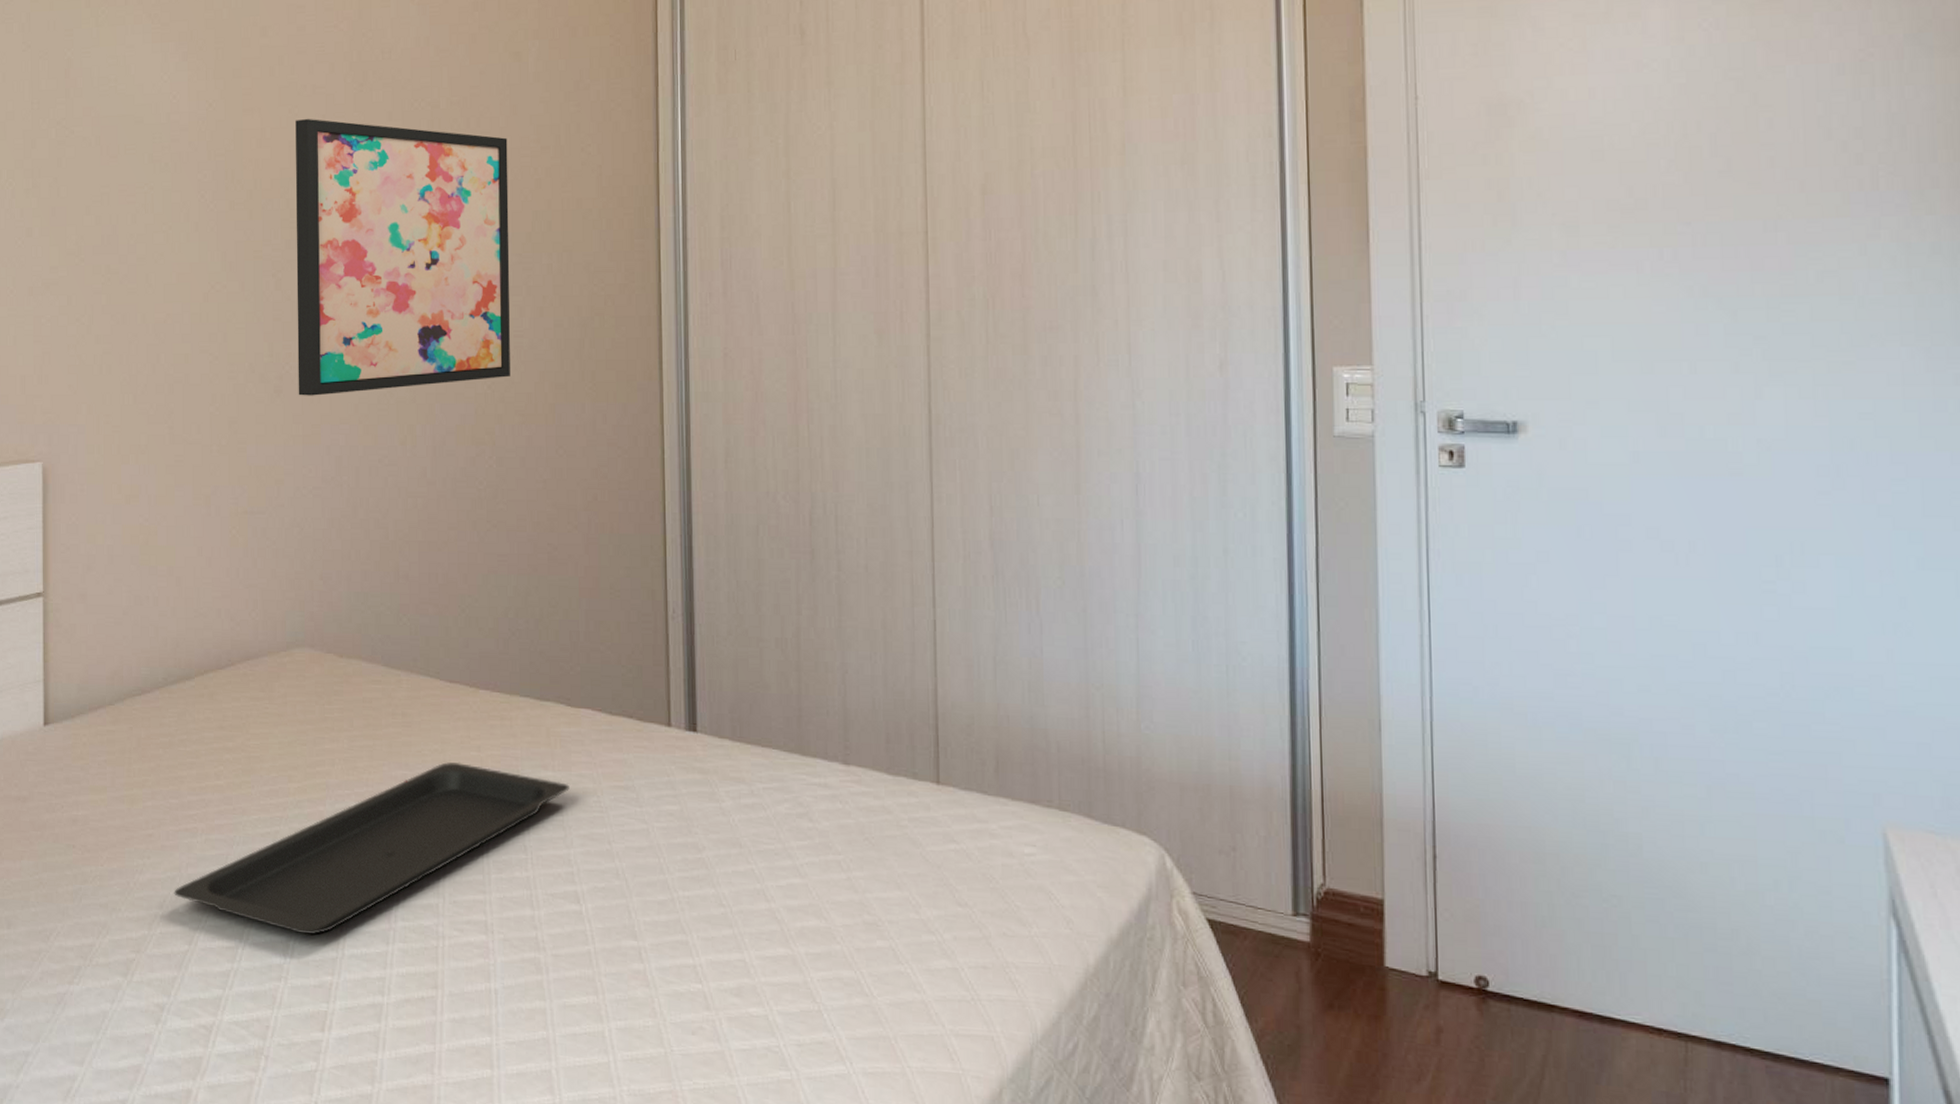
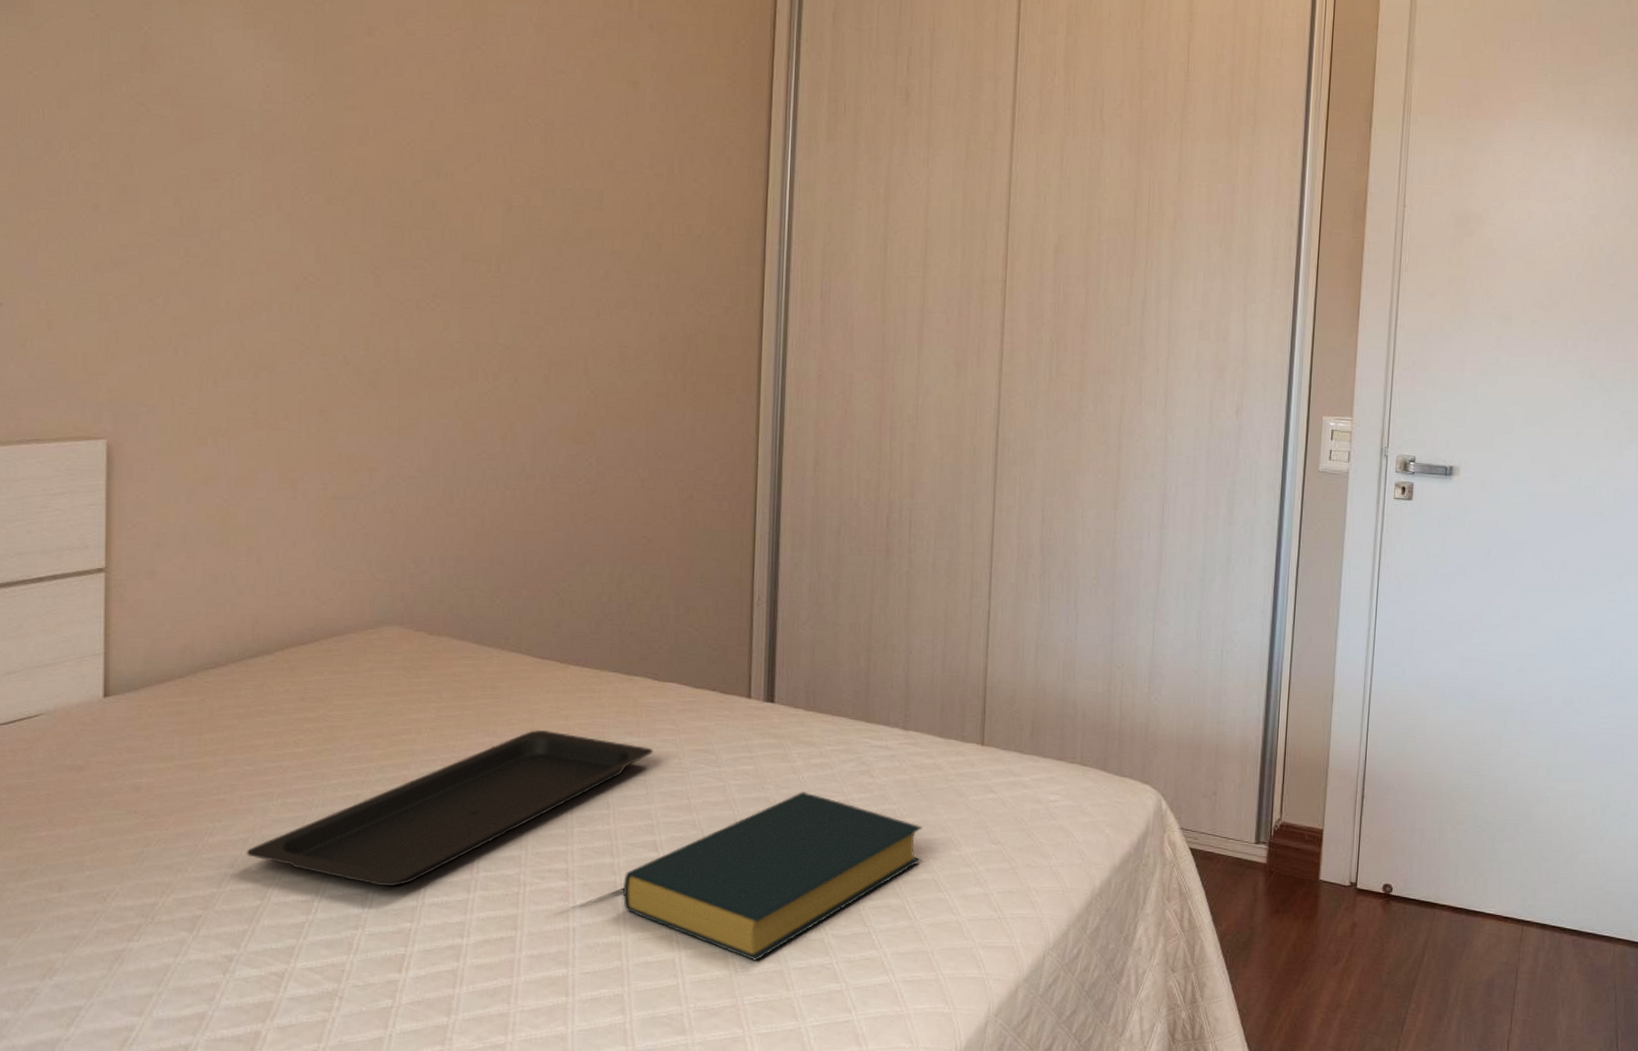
wall art: present [295,118,510,396] -> none [395,122,622,391]
hardback book: none [544,836,875,1038] -> present [622,790,923,961]

